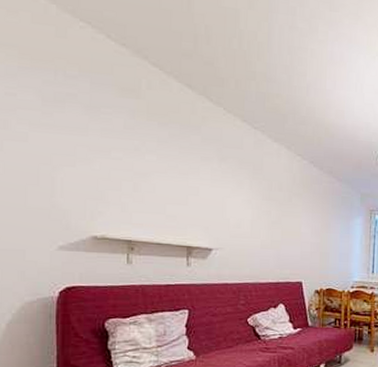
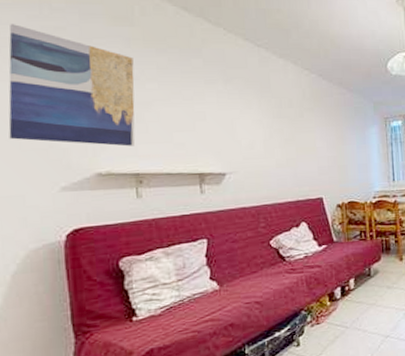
wall art: none [16,87,136,214] -> present [8,24,136,147]

